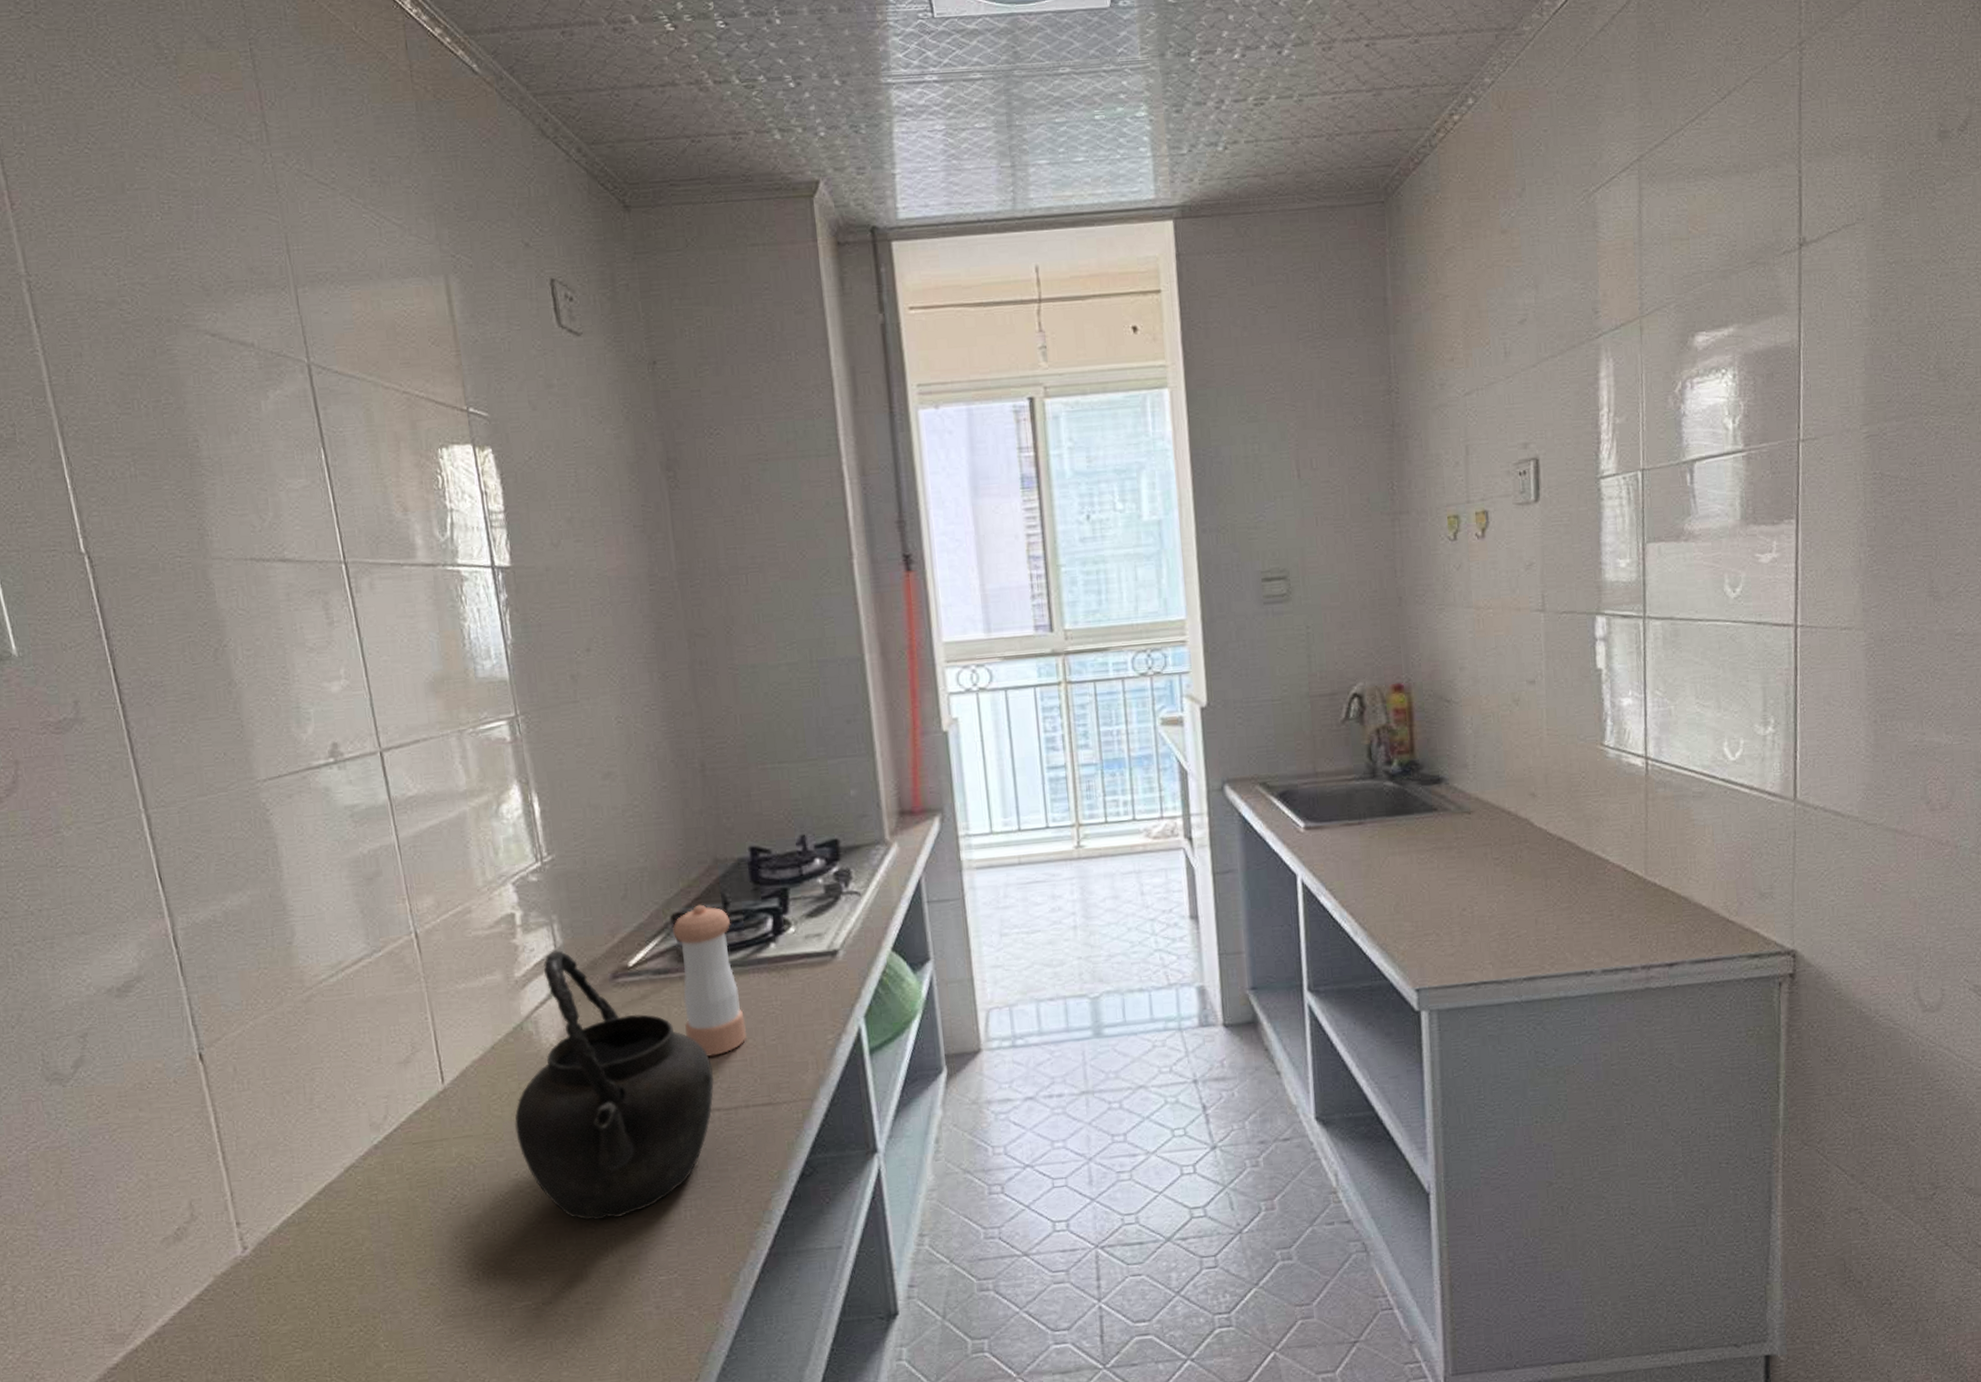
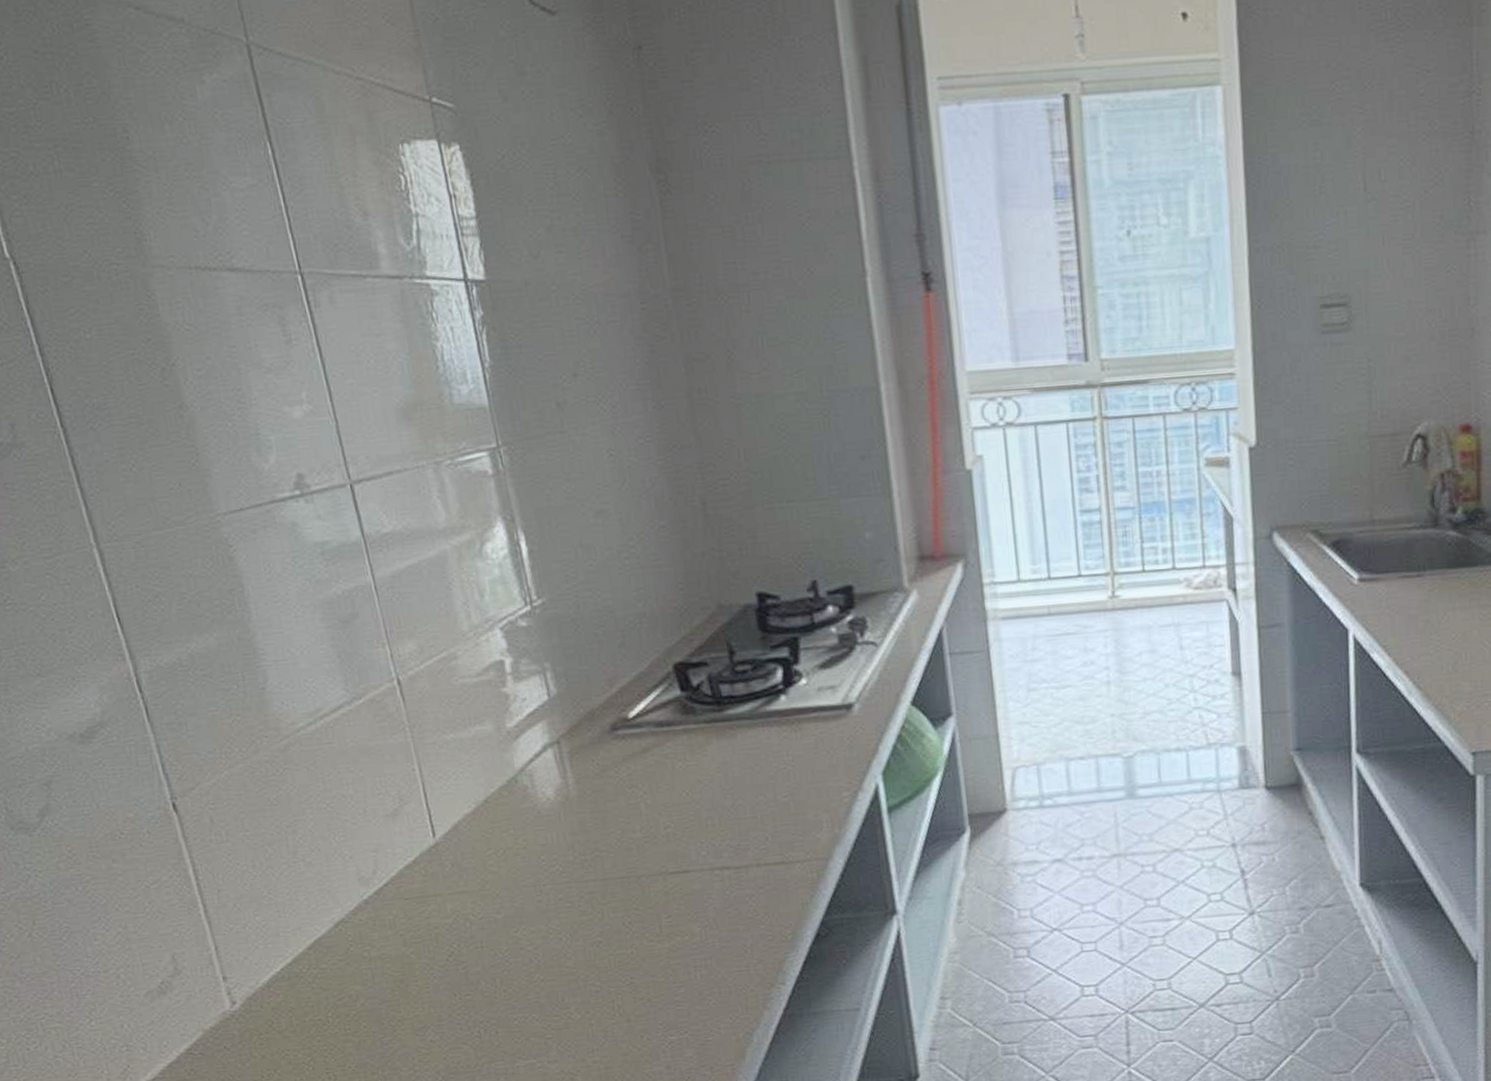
kettle: present [515,950,715,1221] -> none [512,700,723,980]
pepper shaker: present [673,904,747,1057] -> none [675,653,757,813]

